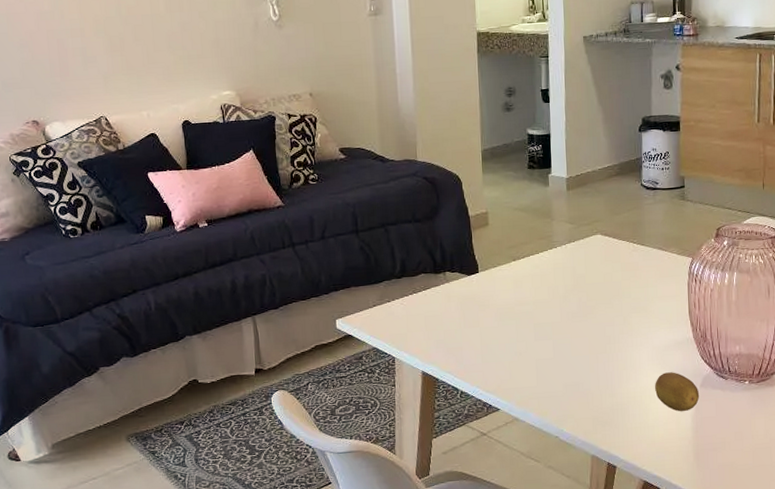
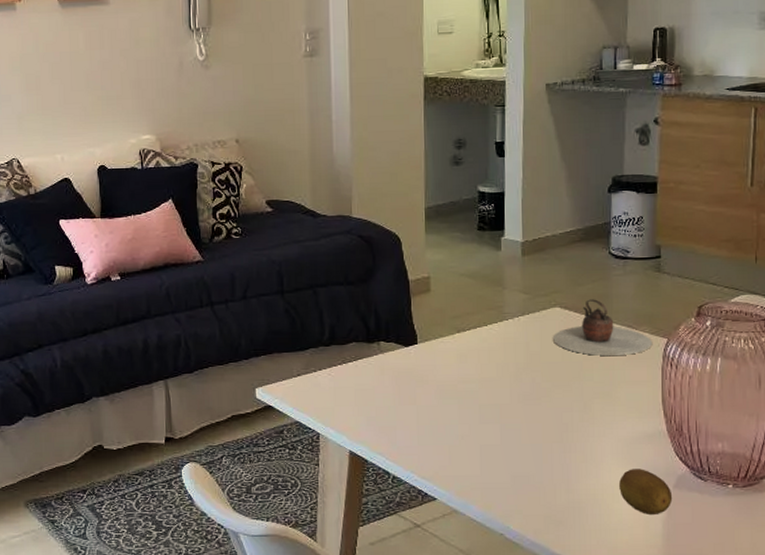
teapot: none [595,226,679,276] -> present [552,299,652,356]

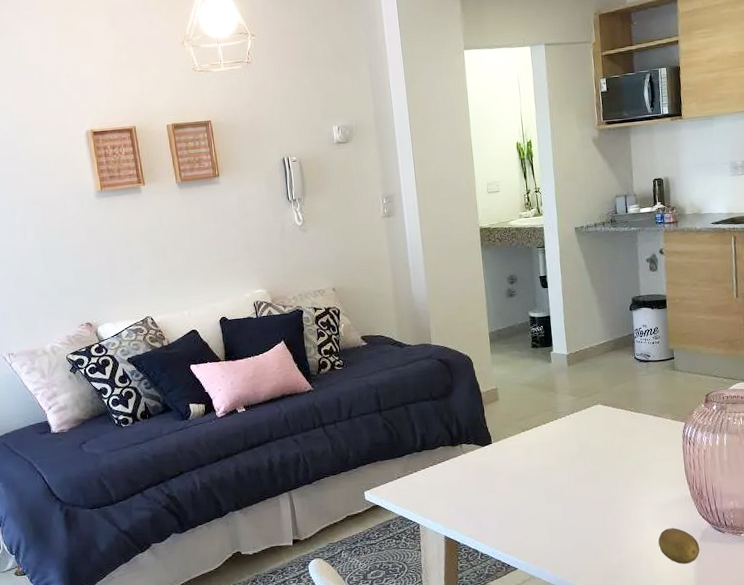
teapot: present [552,299,652,356] -> none [597,395,673,441]

